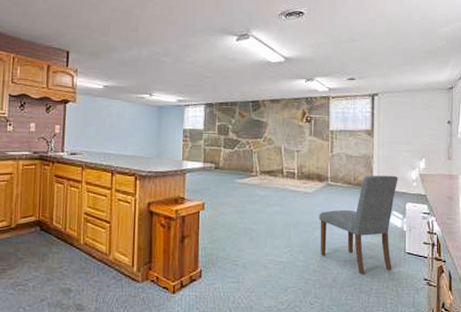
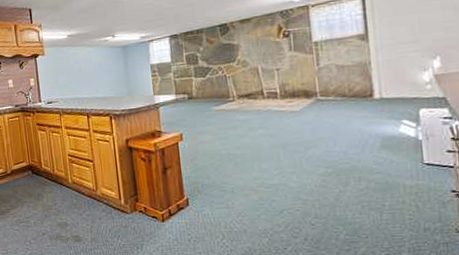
dining chair: present [319,175,398,274] -> none [310,80,408,191]

